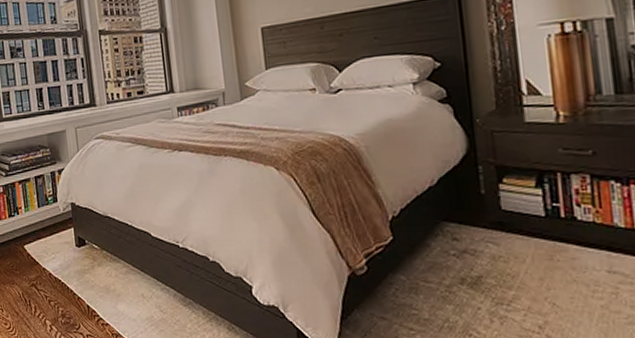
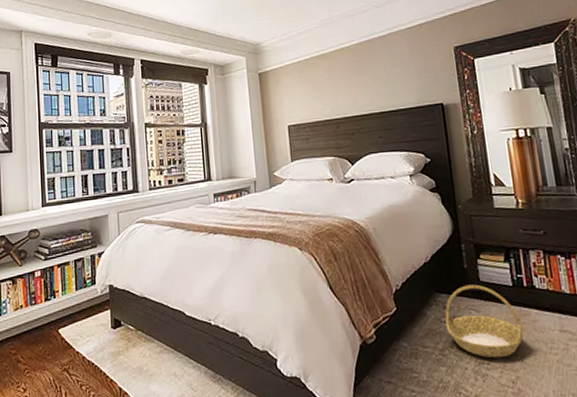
basket: none [454,213,557,299] -> present [445,284,524,359]

